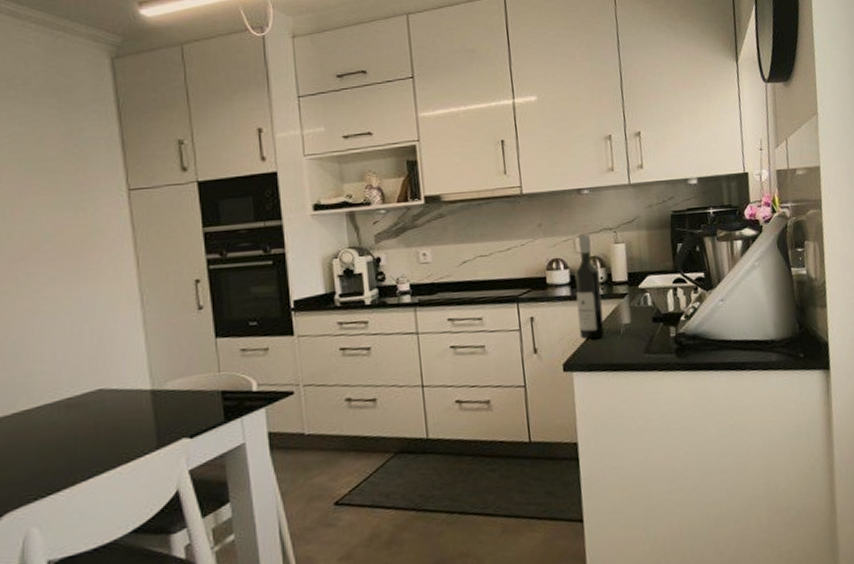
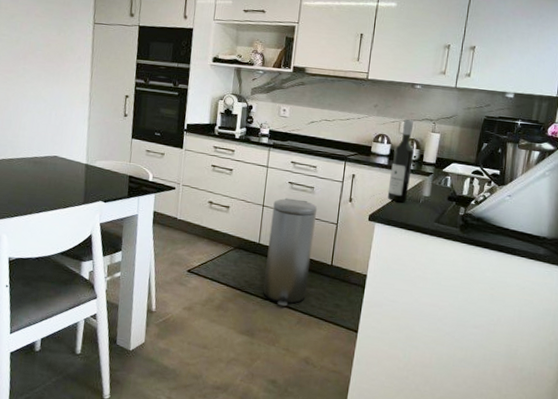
pedal bin: none [435,366,506,516] -> present [263,198,318,306]

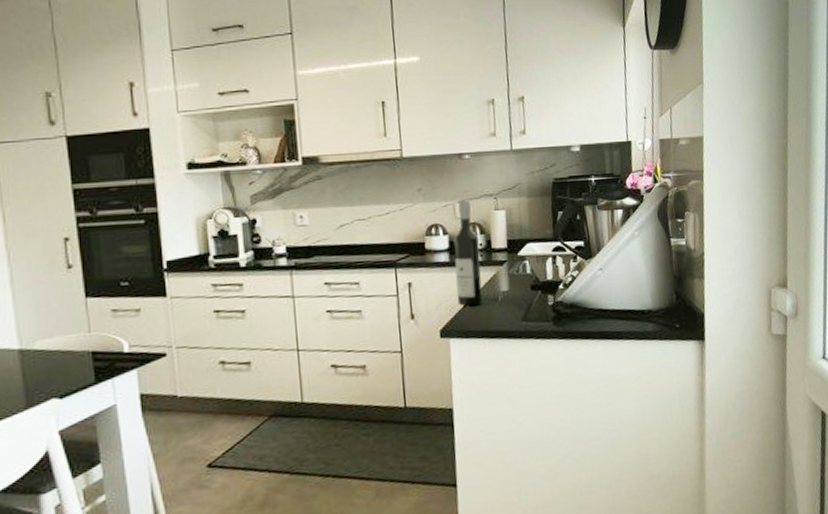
pedal bin: present [263,198,318,306] -> none [311,330,380,480]

